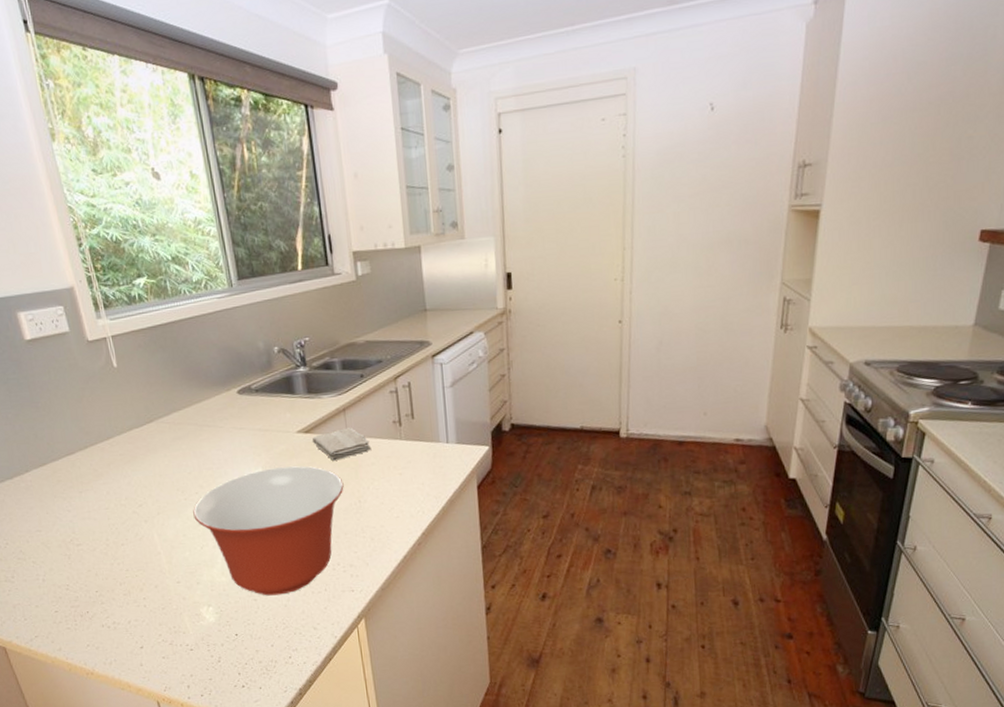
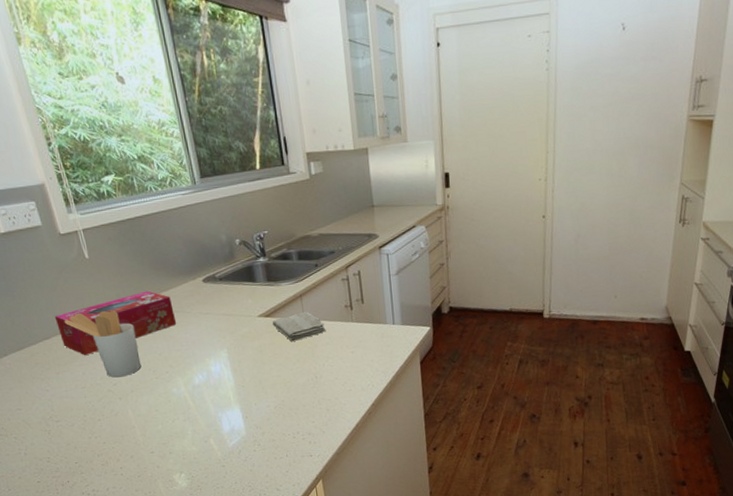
tissue box: none [79,403,209,474] -> present [54,291,177,356]
utensil holder: none [89,424,169,498] -> present [64,310,142,378]
mixing bowl: present [193,466,344,596] -> none [164,346,302,463]

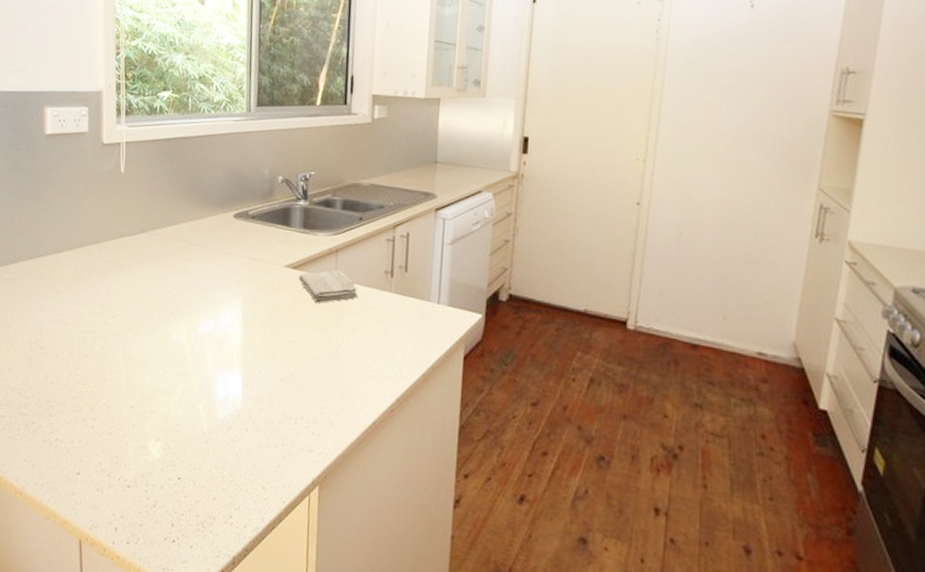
tissue box: present [54,291,177,356] -> none [72,217,196,278]
utensil holder: present [64,310,142,378] -> none [80,229,150,310]

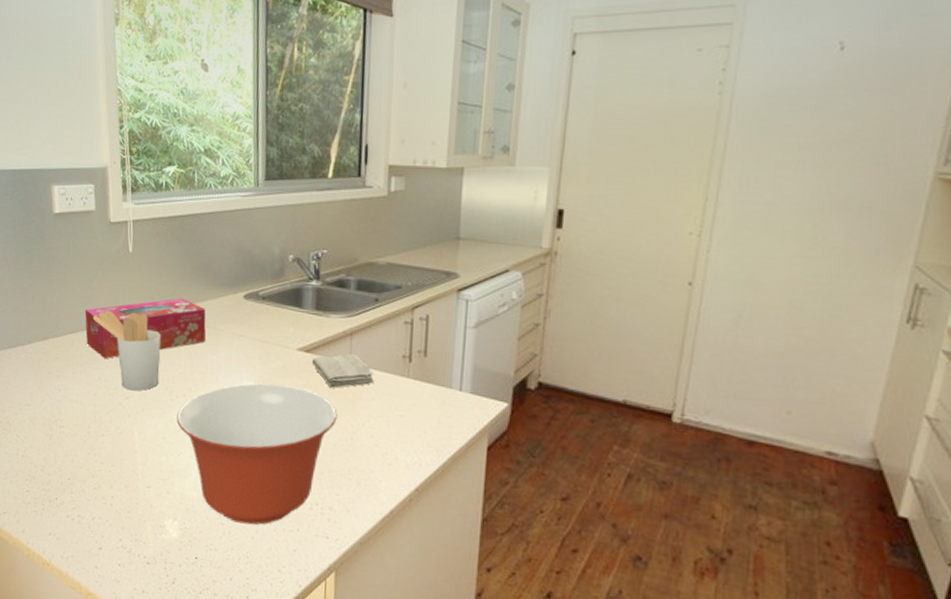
tissue box: none [72,217,196,278] -> present [84,298,206,359]
utensil holder: none [80,229,150,310] -> present [92,310,161,391]
mixing bowl: none [163,299,323,442] -> present [176,383,338,525]

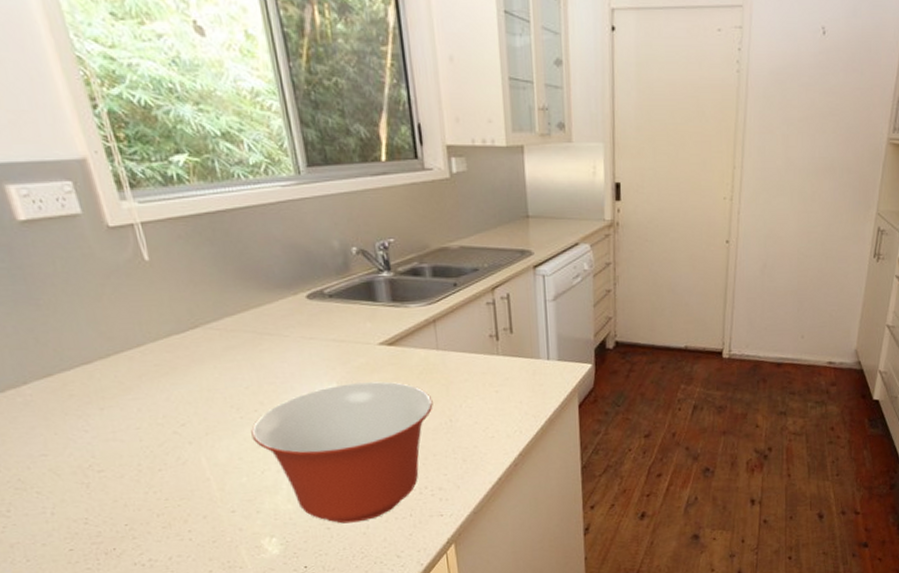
tissue box: present [84,298,206,359] -> none [98,306,271,387]
utensil holder: present [92,310,161,391] -> none [111,330,221,416]
washcloth: present [311,354,374,388] -> none [396,341,465,376]

